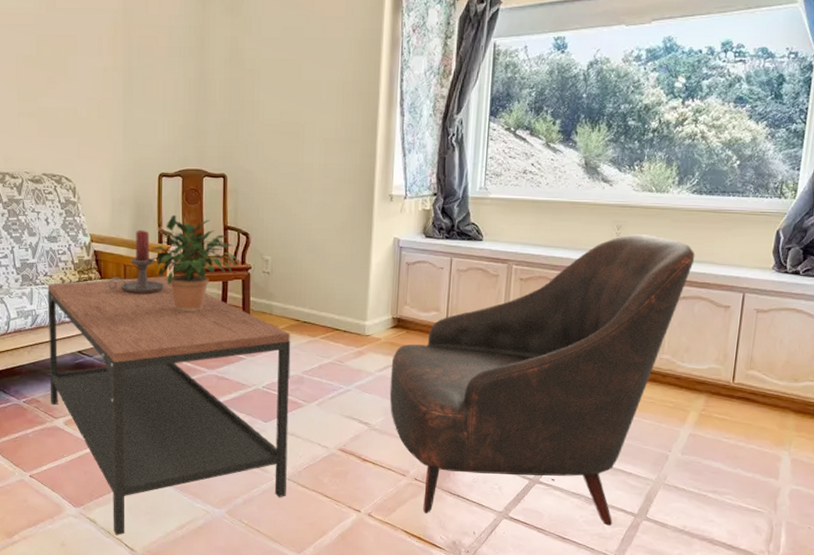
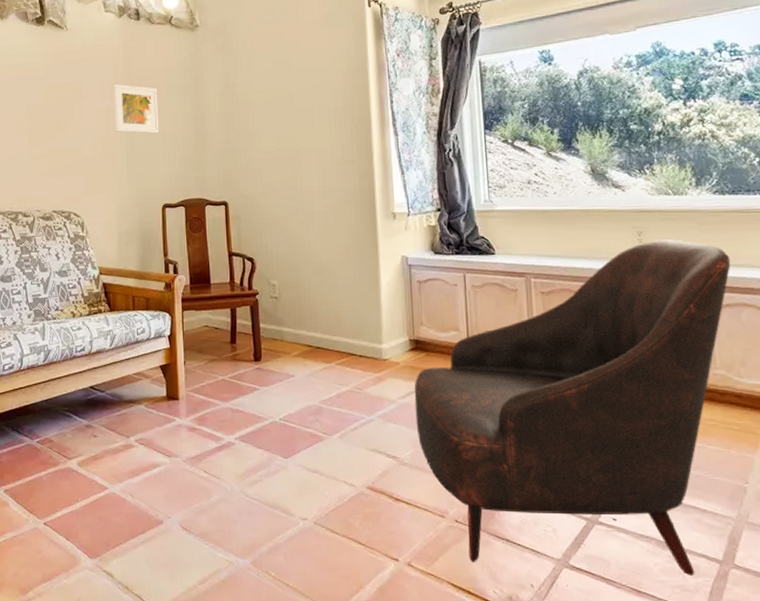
coffee table: present [47,276,291,535] -> none [59,305,314,591]
candle holder: present [108,230,165,294] -> none [117,260,174,325]
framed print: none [111,39,160,97] -> present [113,83,159,134]
potted plant: present [147,214,238,312] -> none [154,243,245,342]

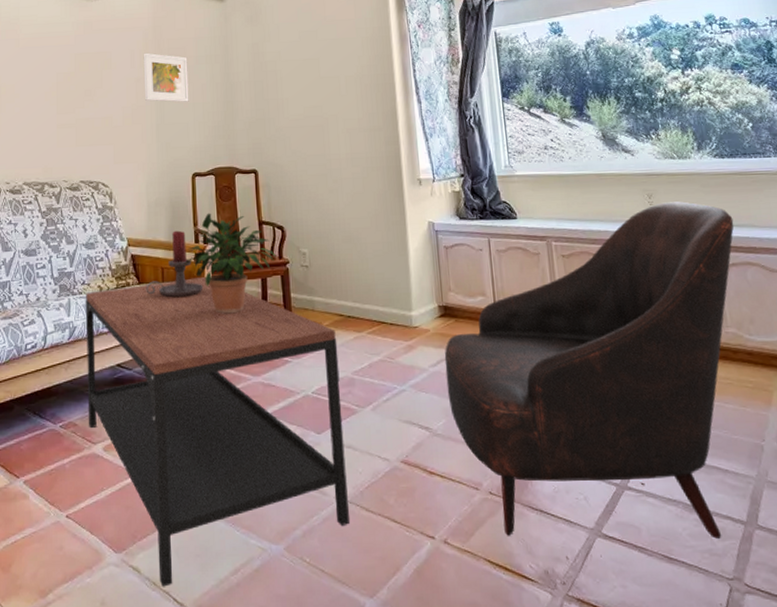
coffee table: none [59,305,314,591] -> present [85,276,349,587]
candle holder: none [117,260,174,325] -> present [146,230,204,298]
potted plant: none [154,243,245,342] -> present [184,213,275,314]

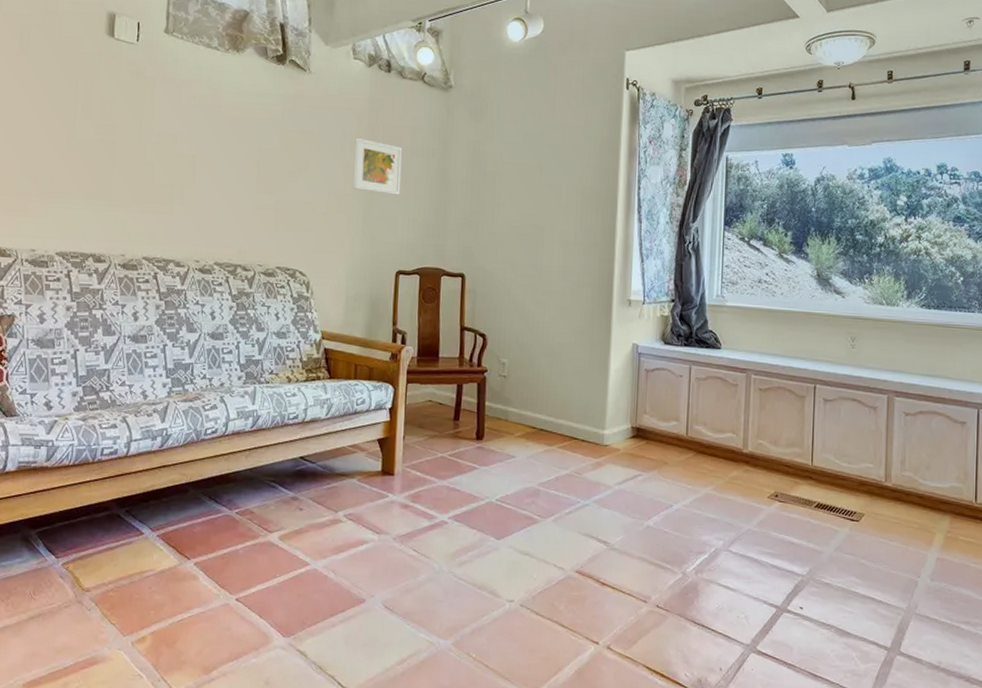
coffee table: present [85,276,349,587] -> none [266,377,527,671]
candle holder: present [146,230,204,298] -> none [336,328,397,396]
potted plant: present [184,213,275,314] -> none [379,313,474,417]
armchair: present [444,201,734,540] -> none [629,346,929,662]

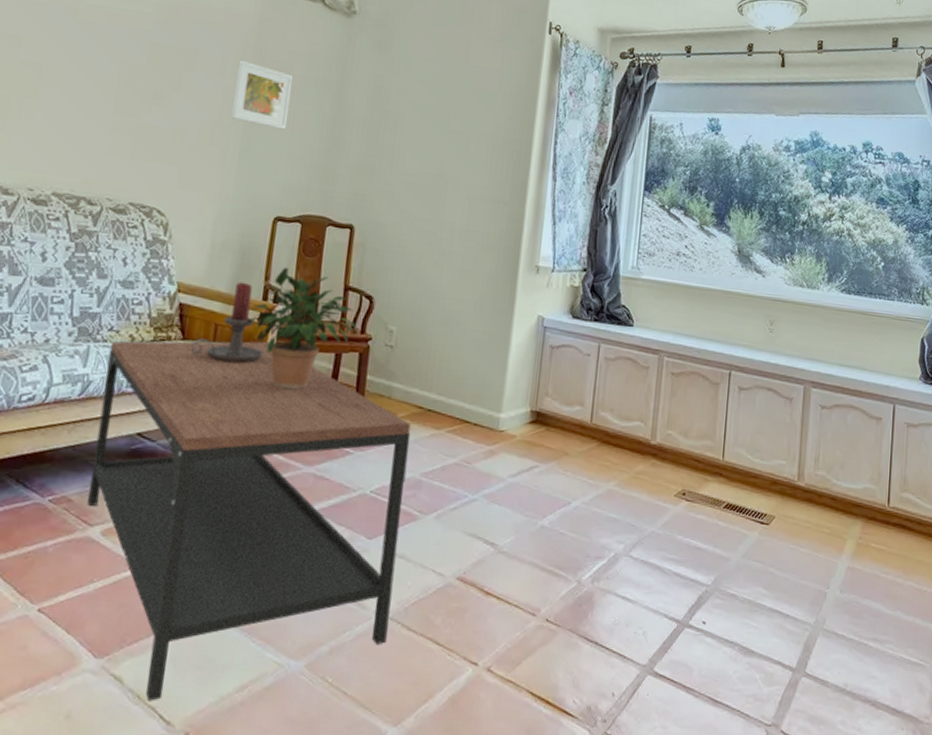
coffee table: none [266,377,527,671] -> present [87,341,411,701]
candle holder: none [336,328,397,396] -> present [190,282,264,363]
potted plant: none [379,313,474,417] -> present [244,267,357,390]

